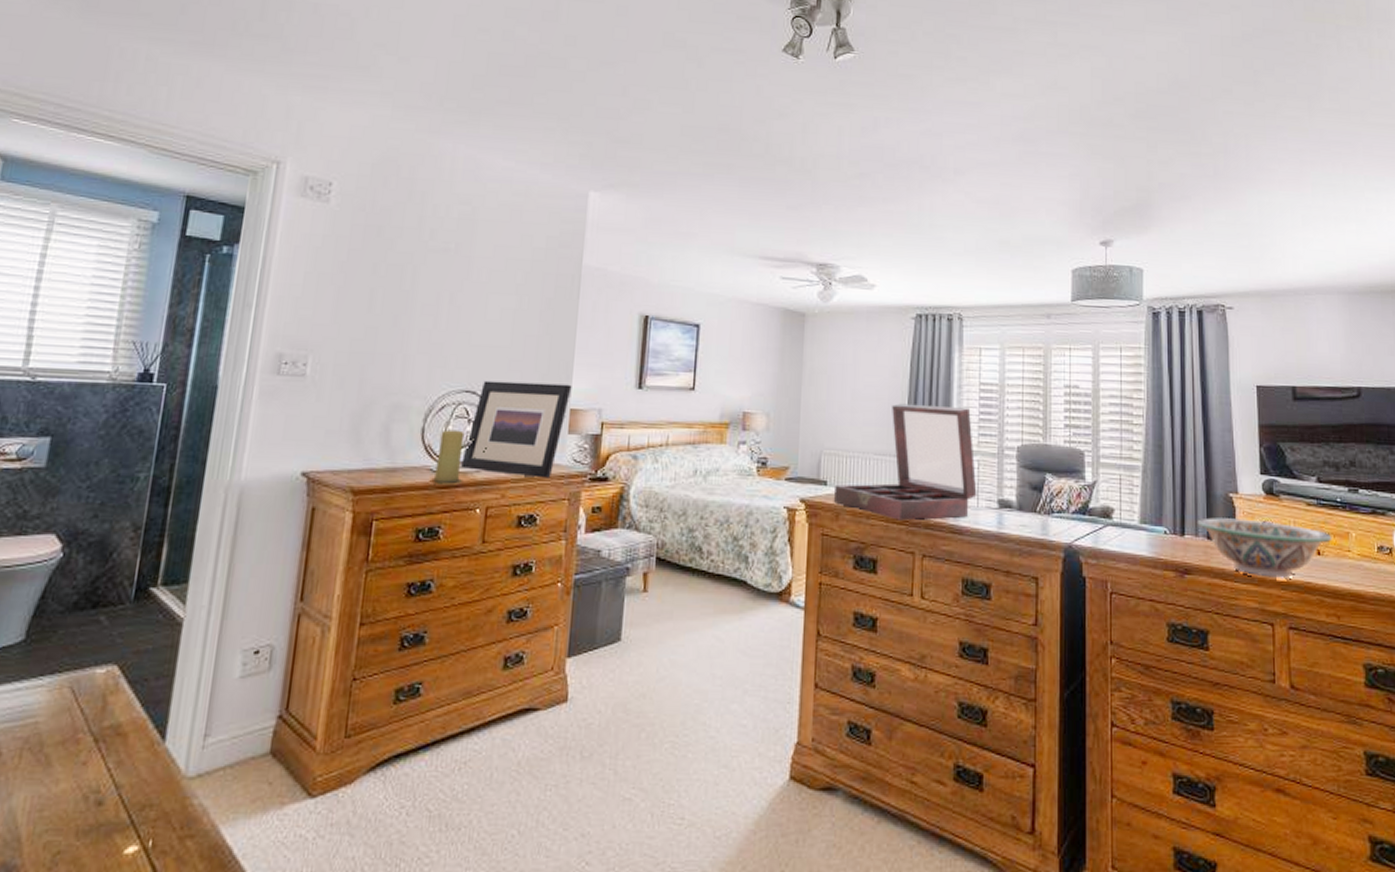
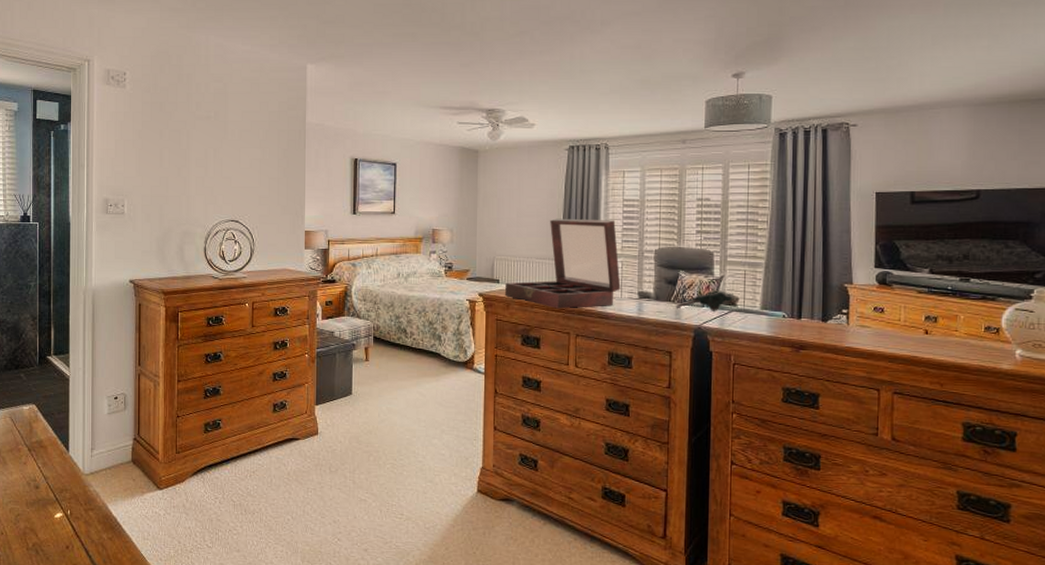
candle: present [429,429,465,485] -> none [213,248,235,287]
picture frame: present [461,380,572,478] -> none [233,212,305,281]
hairbrush: none [1042,497,1111,526] -> present [676,289,736,312]
decorative bowl: present [1196,517,1332,578] -> none [813,304,941,353]

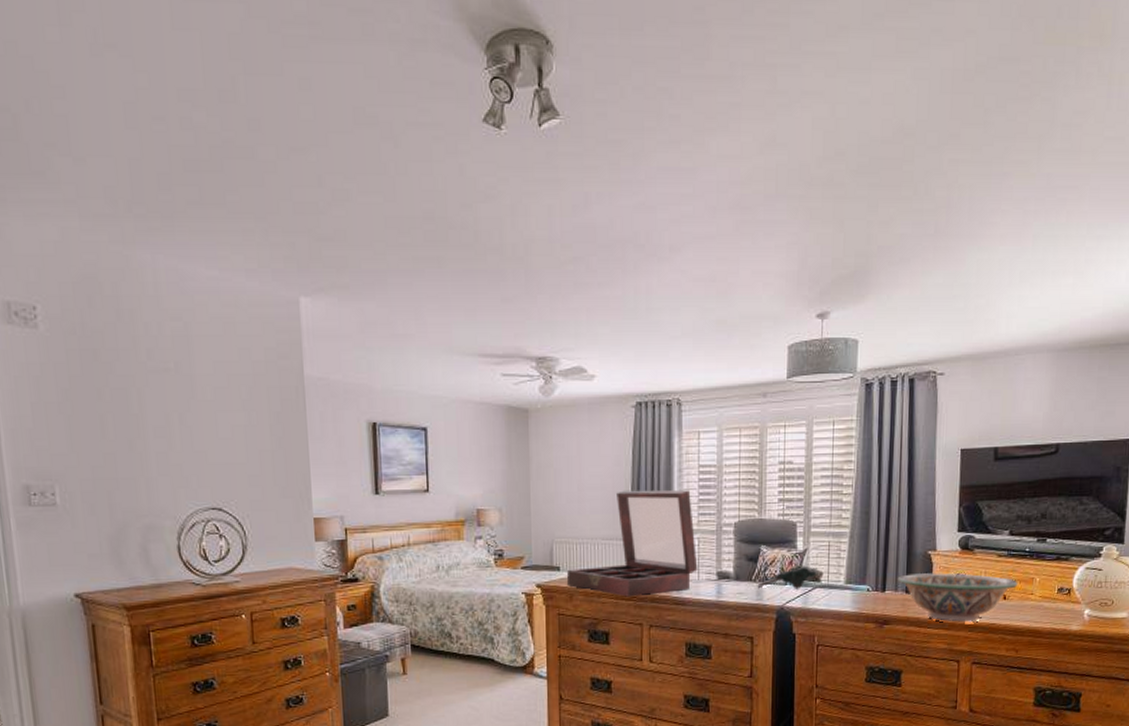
decorative bowl: none [813,304,941,353] -> present [897,573,1018,622]

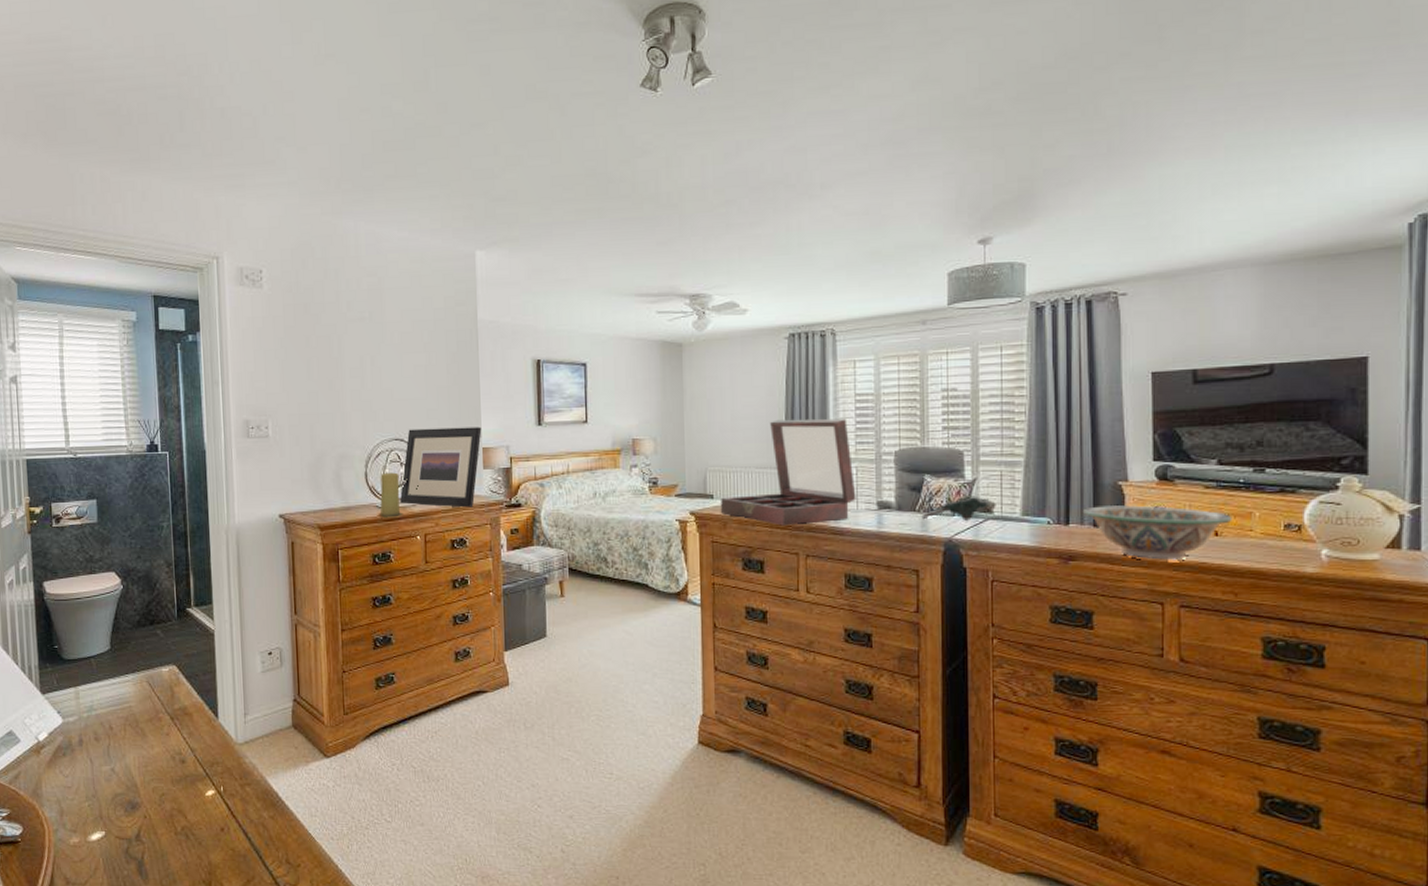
candle: none [194,545,225,596] -> present [377,472,404,518]
picture frame: none [220,495,312,583] -> present [400,427,482,508]

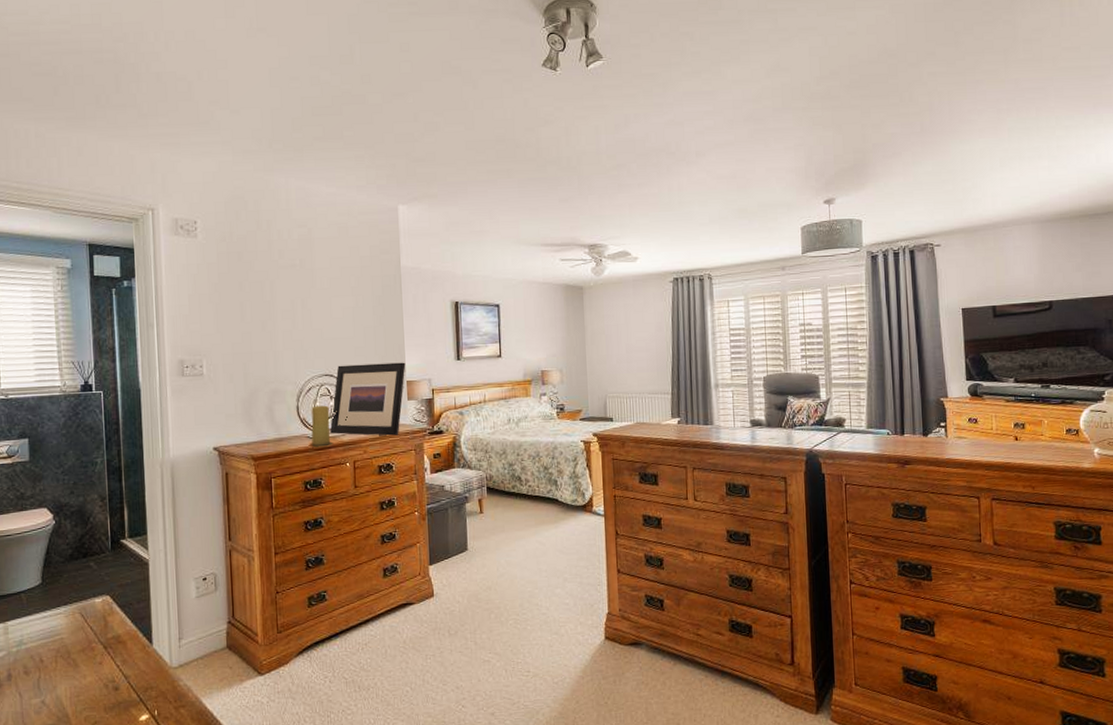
jewelry box: present [721,418,856,526] -> none [619,350,733,443]
hairbrush: present [921,494,992,521] -> none [787,412,843,434]
decorative bowl: present [1082,505,1232,560] -> none [914,417,1028,462]

